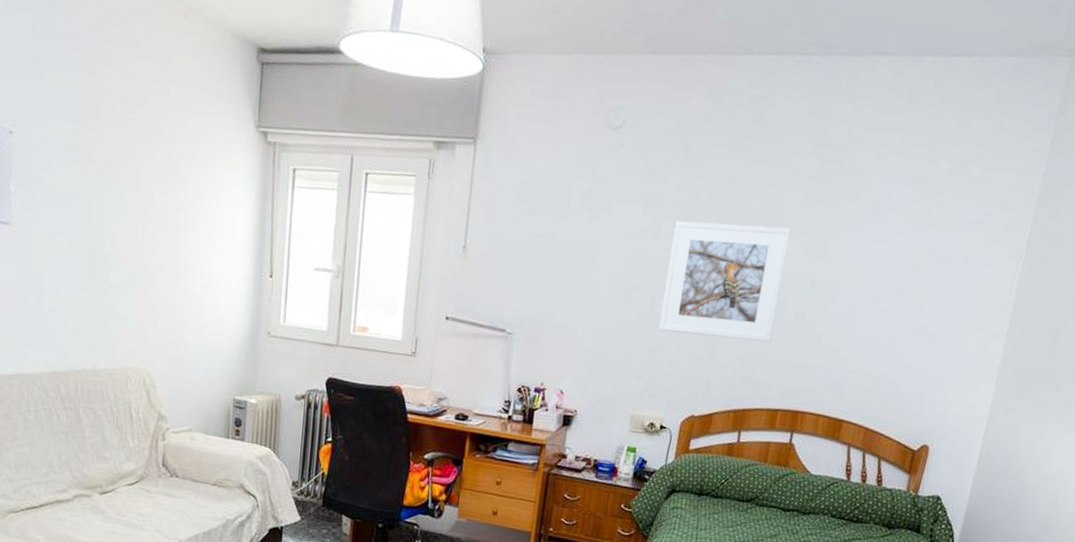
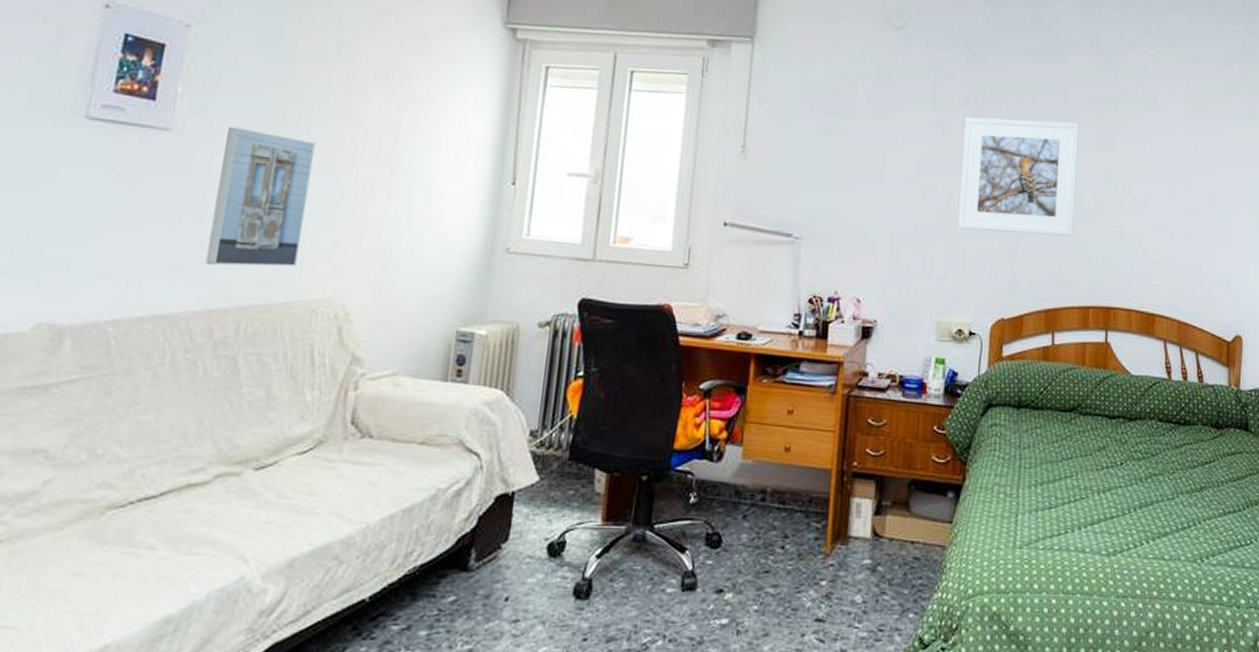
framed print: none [48,222,116,340] -> present [205,126,315,267]

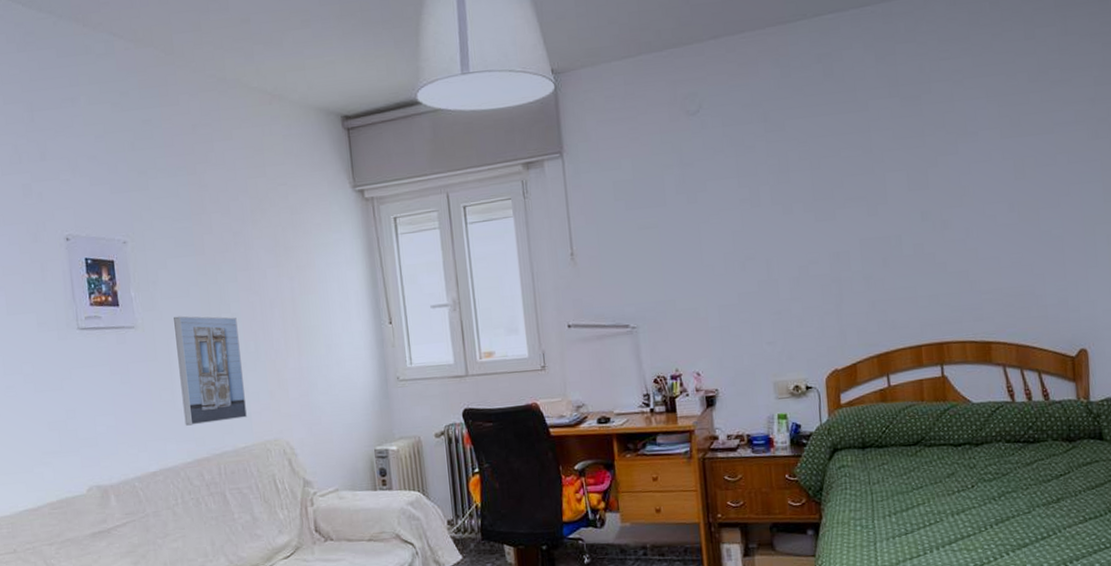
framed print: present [958,117,1079,237] -> none [772,167,896,294]

